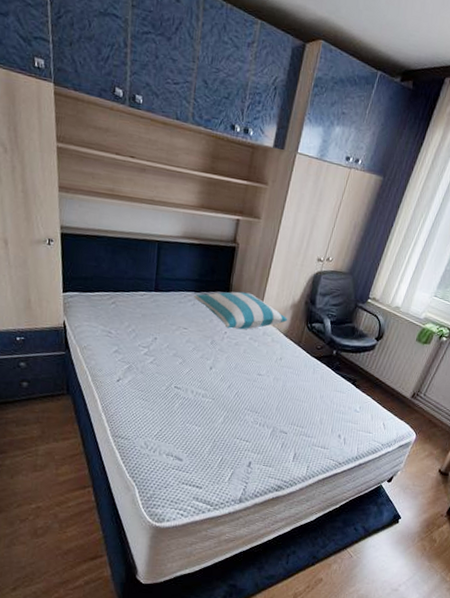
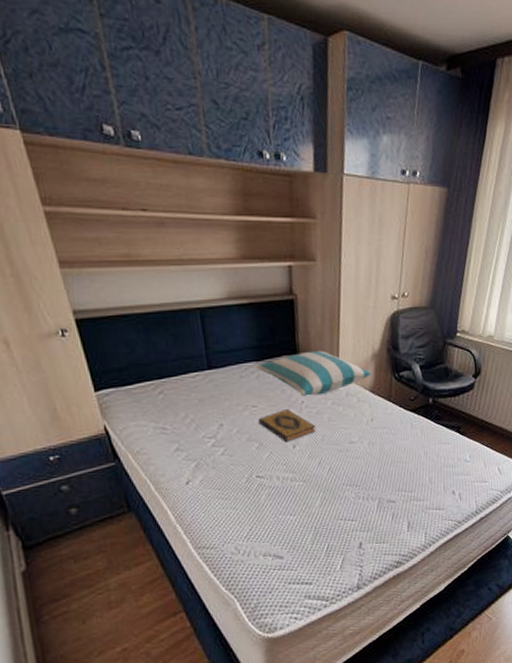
hardback book: none [186,336,232,364] -> present [259,409,316,443]

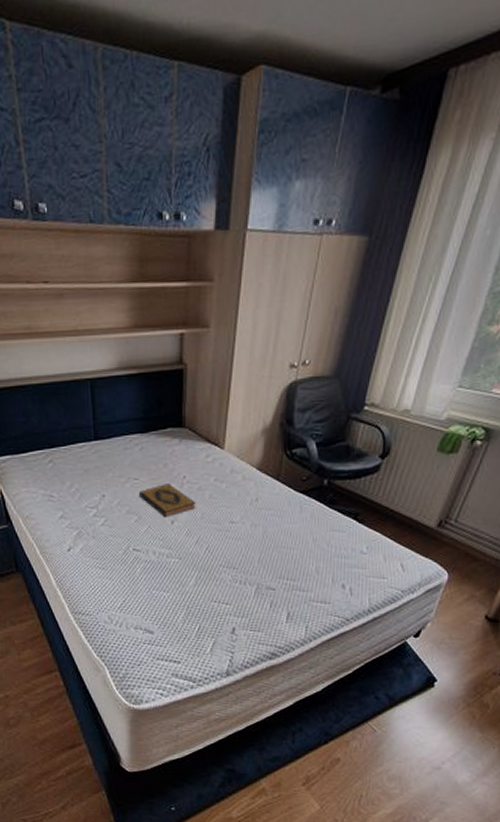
pillow: present [256,350,371,397] -> none [141,423,260,471]

